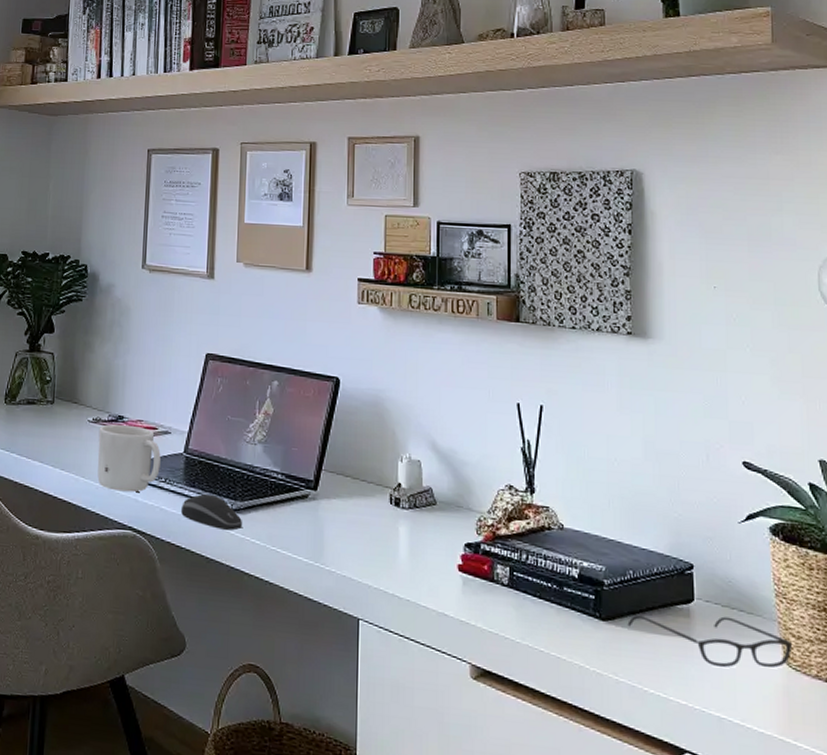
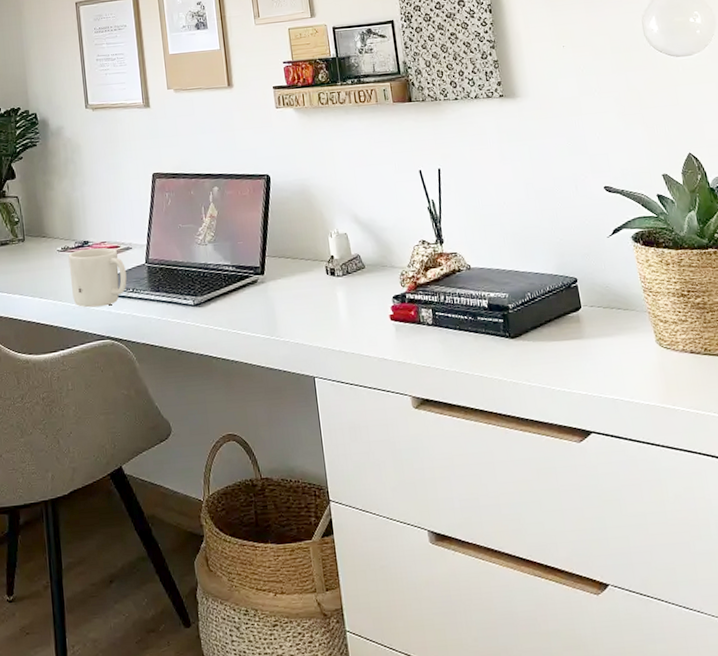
computer mouse: present [181,494,242,531] -> none [150,295,205,325]
eyeglasses: present [627,615,793,669] -> none [532,315,662,359]

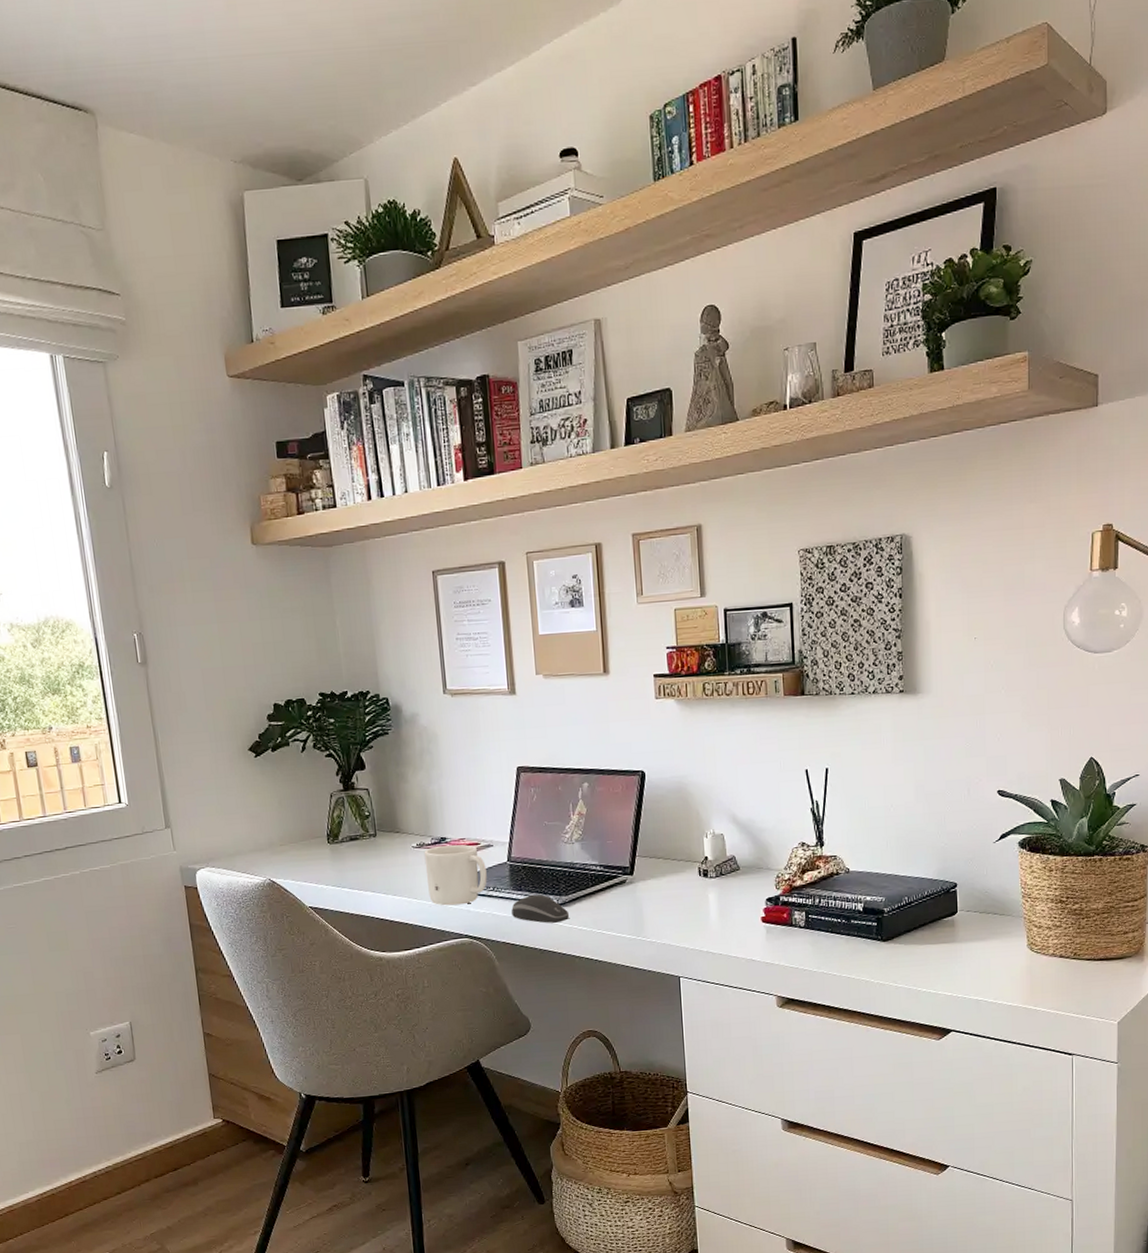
computer mouse: none [150,295,205,325] -> present [511,895,569,924]

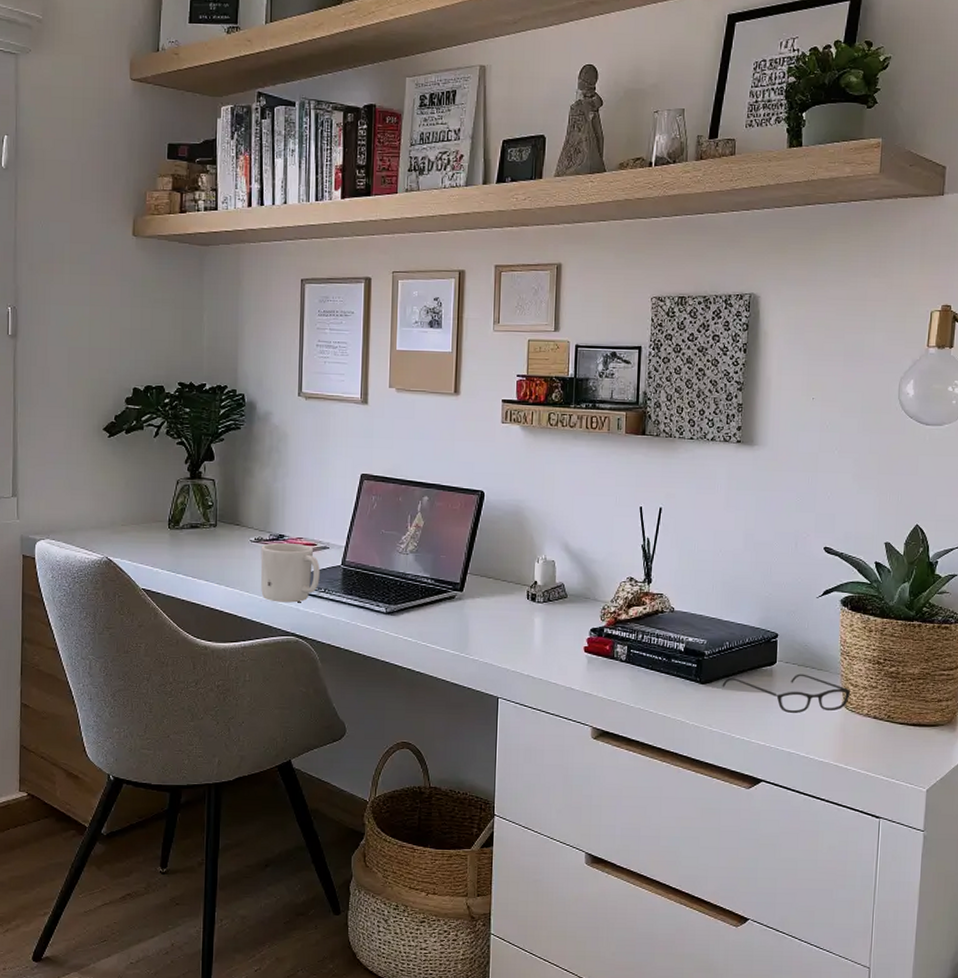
computer mouse: present [511,895,569,924] -> none [340,601,396,632]
eyeglasses: none [904,920,1035,962] -> present [722,673,851,714]

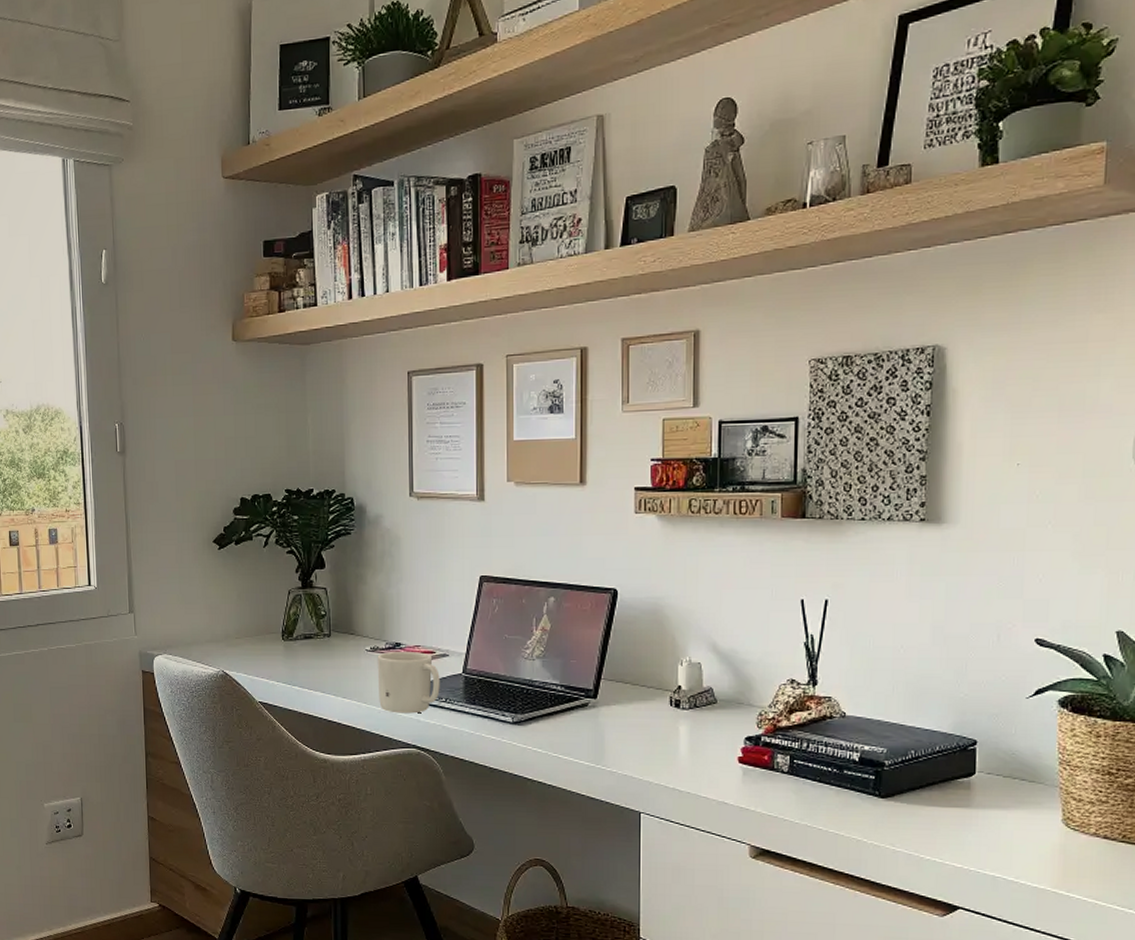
eyeglasses: present [722,673,851,714] -> none [907,786,1073,833]

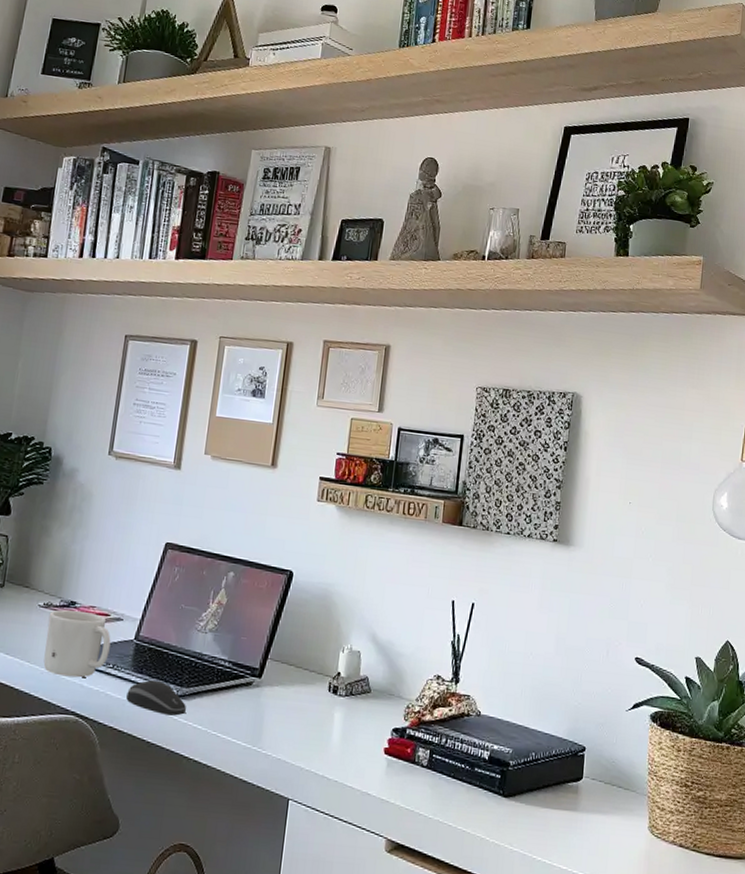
computer mouse: none [463,711,523,743] -> present [126,680,186,717]

